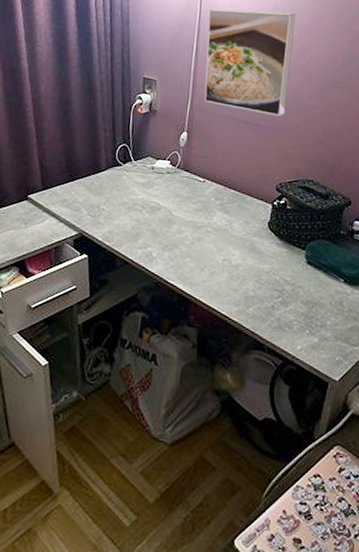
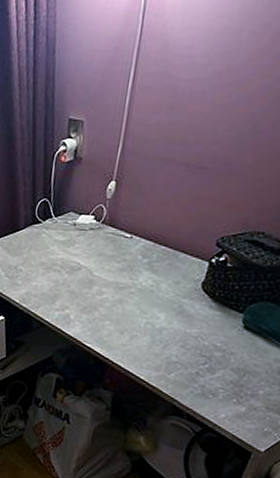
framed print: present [204,9,296,117] -> none [138,12,271,155]

